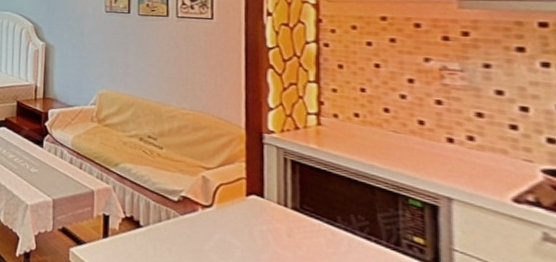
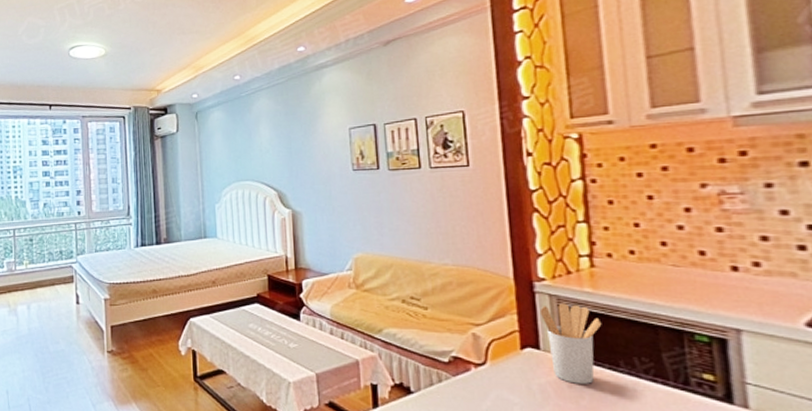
utensil holder: none [266,156,324,236] -> present [539,303,602,384]

